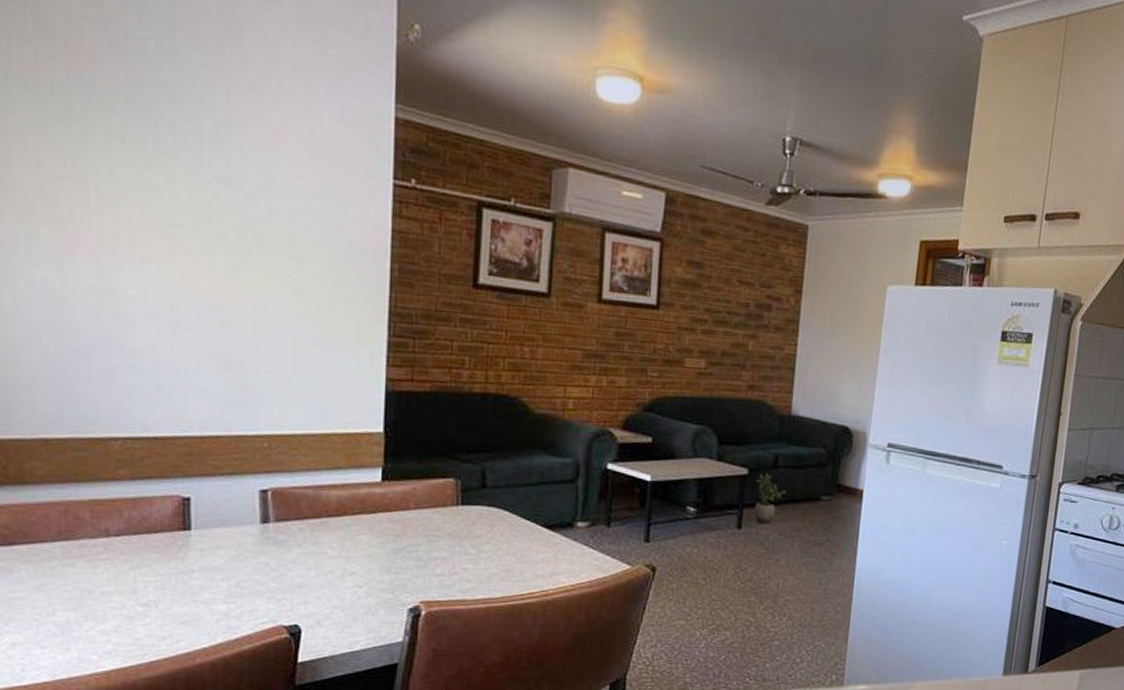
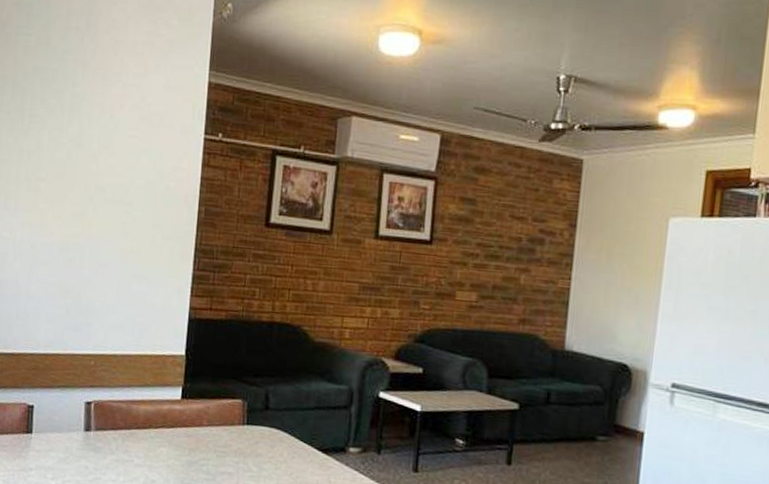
potted plant: present [753,473,786,523] -> none [524,408,559,461]

